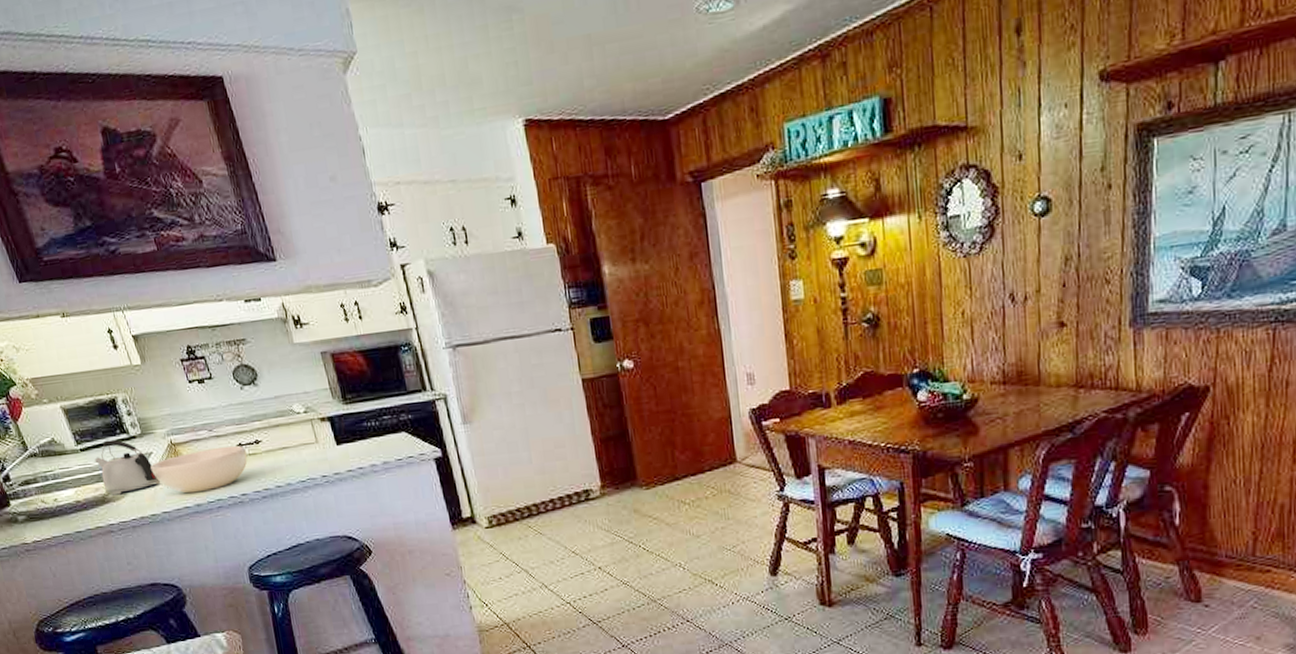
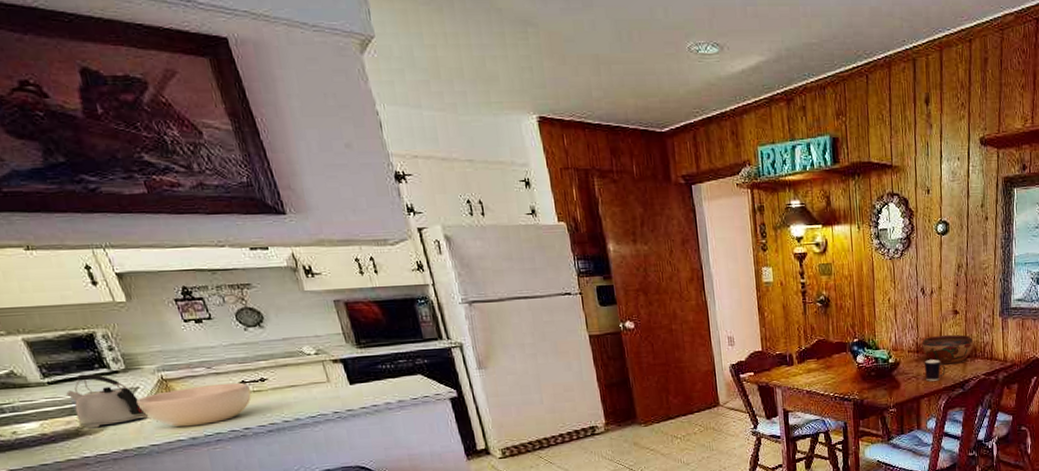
decorative bowl: none [1010,356,1090,400] -> present [921,334,974,365]
mug: none [1014,392,1046,424] -> present [924,359,945,382]

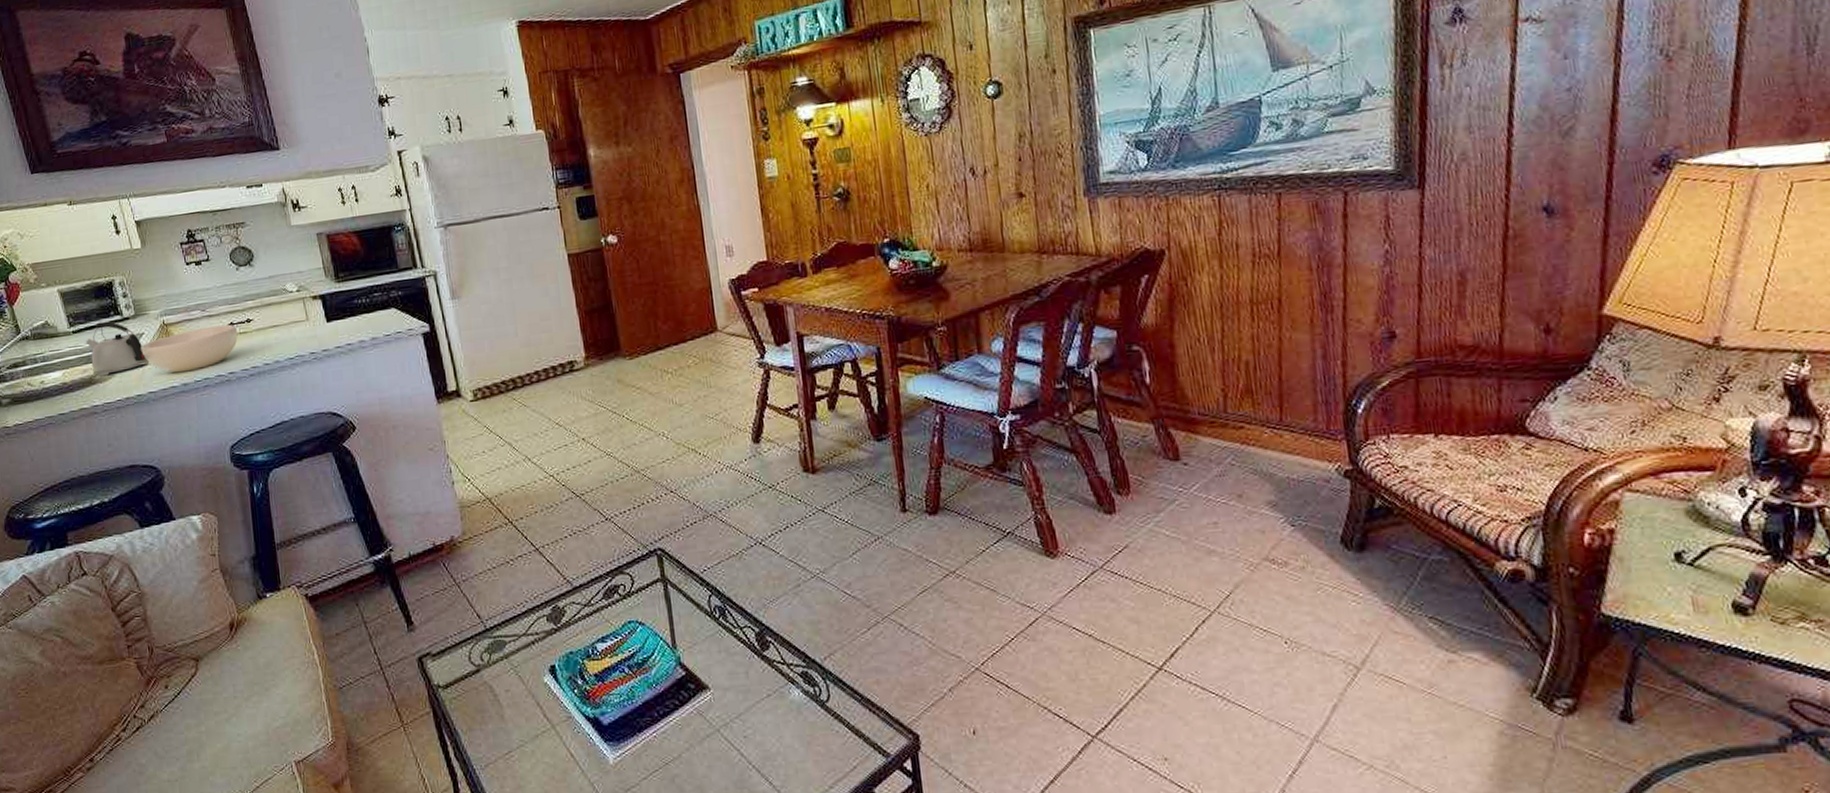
decorative bowl: present [921,334,974,365] -> none [975,224,1050,266]
mug: present [924,359,945,382] -> none [981,258,1012,289]

